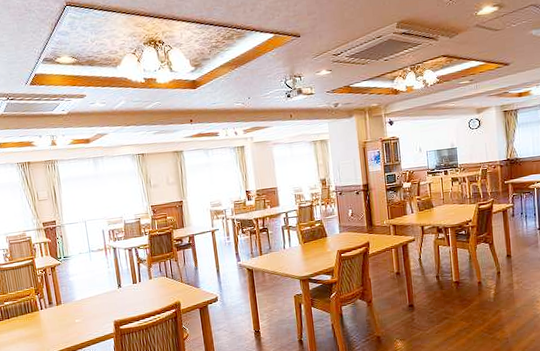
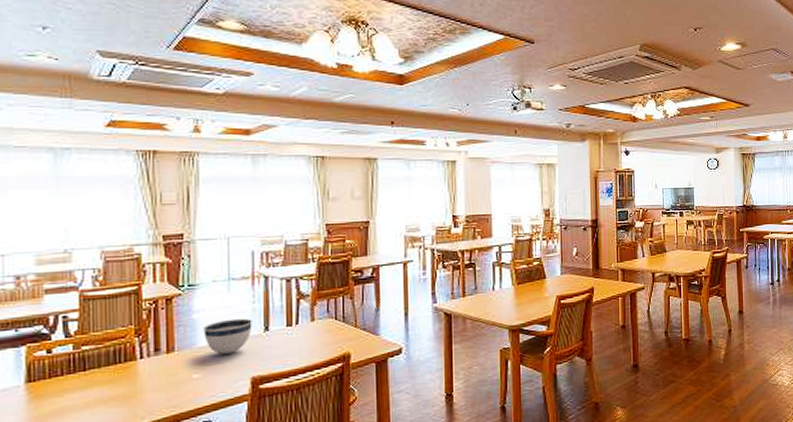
bowl: none [78,279,110,305] -> present [204,318,252,354]

